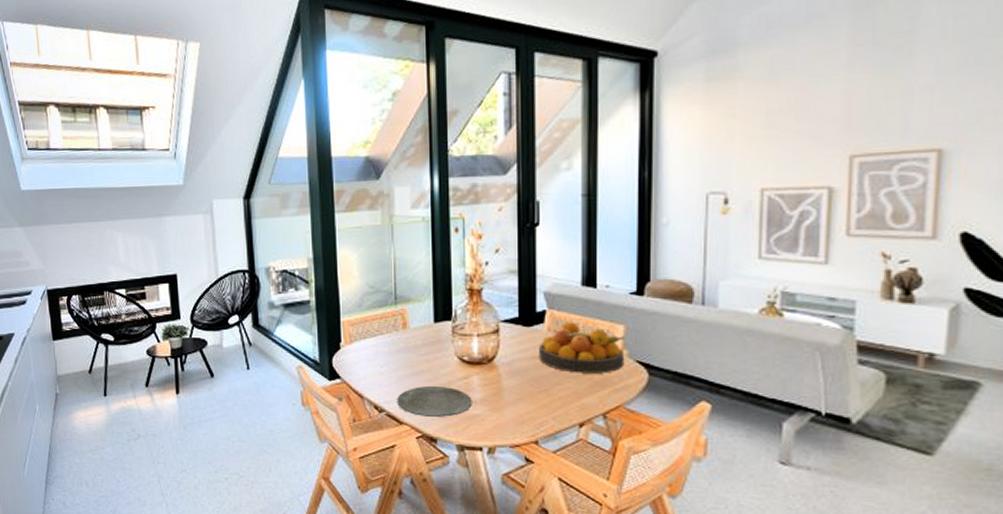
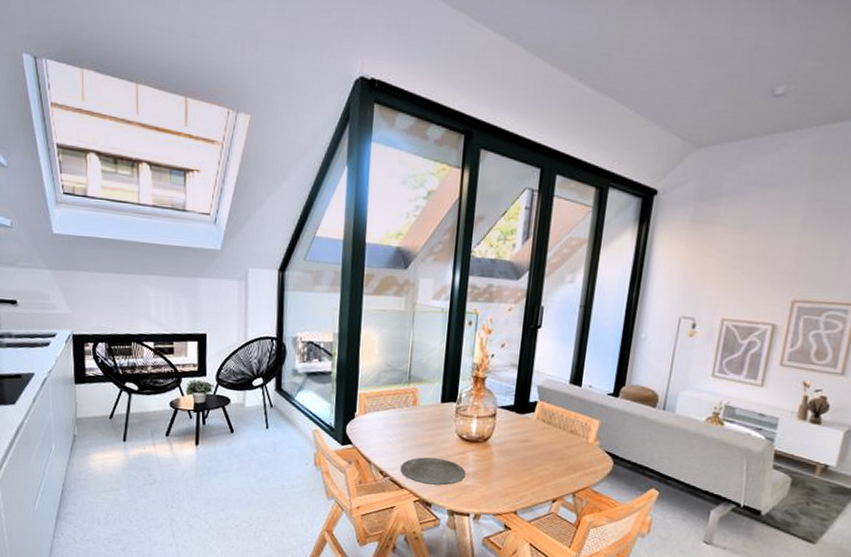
fruit bowl: present [539,322,625,374] -> none [527,413,599,460]

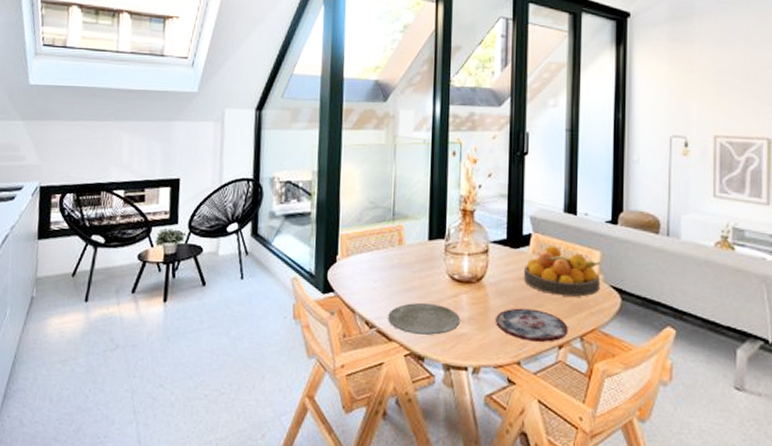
plate: none [497,466,563,497] -> present [494,308,568,342]
fruit bowl: none [527,413,599,460] -> present [524,246,601,297]

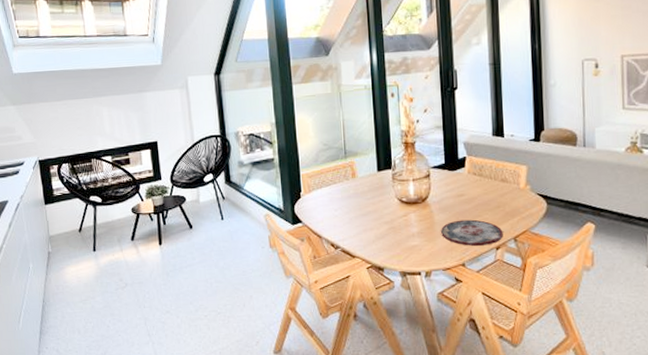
plate: present [388,302,460,335] -> none [350,223,411,250]
fruit bowl: present [524,246,601,297] -> none [462,165,529,206]

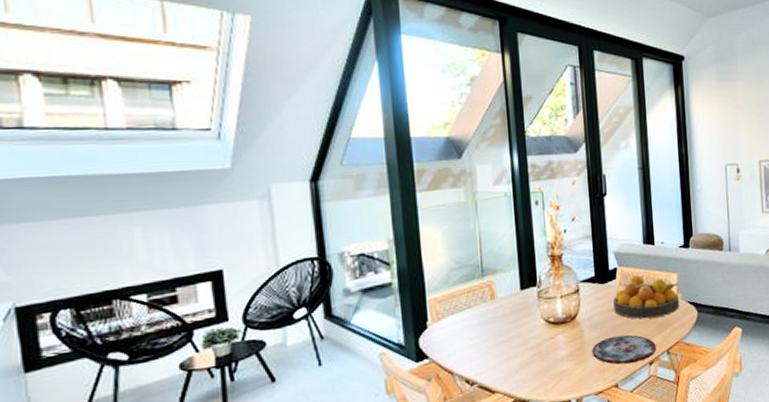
fruit bowl: none [462,165,529,206] -> present [613,275,680,319]

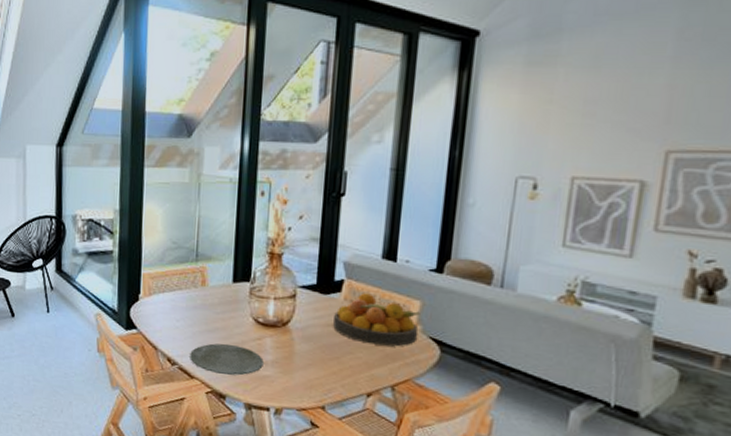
plate: none [488,349,560,382] -> present [190,343,264,376]
plate: present [591,334,656,365] -> none [299,354,379,390]

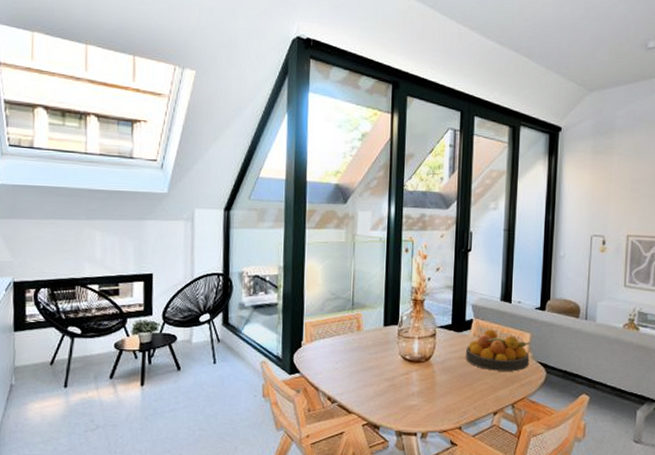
plate: present [190,343,264,376] -> none [348,380,411,407]

